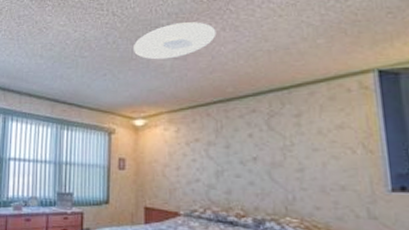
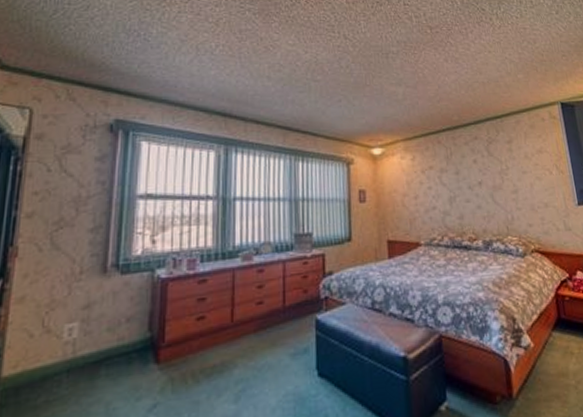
ceiling light: present [134,22,217,60] -> none [367,52,441,87]

